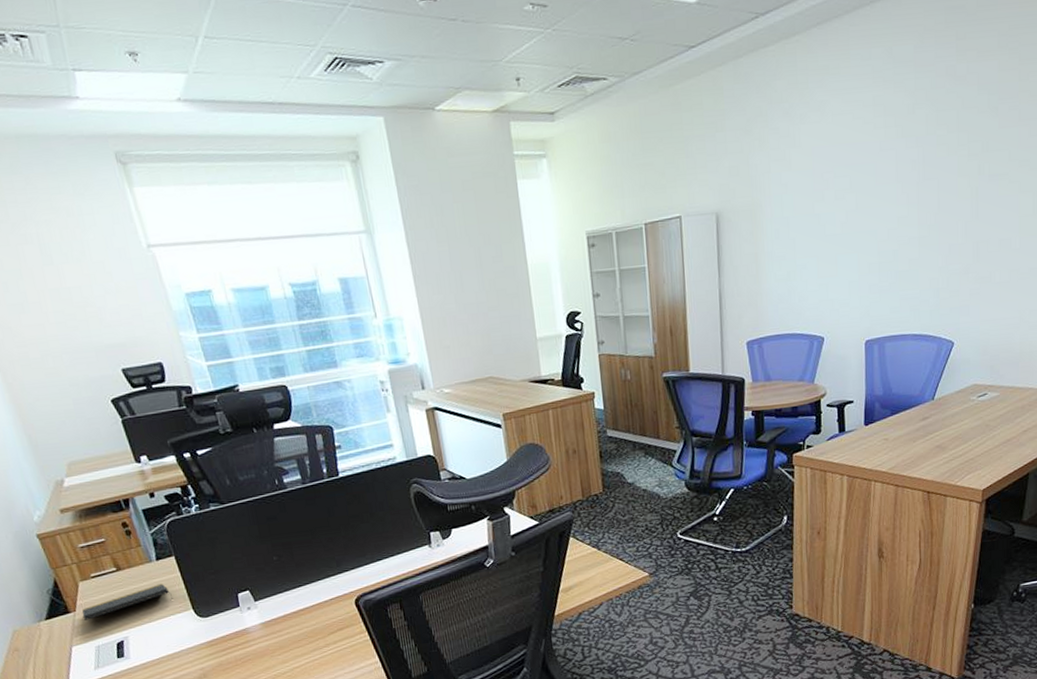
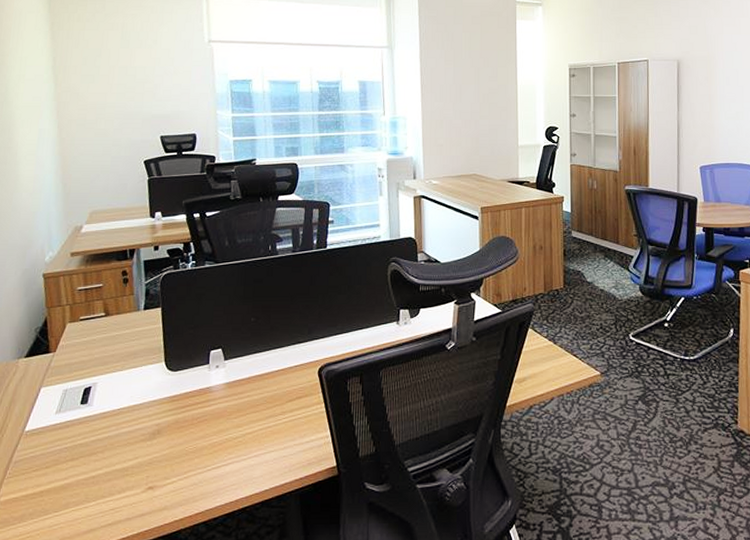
notepad: present [82,583,173,620] -> none [60,333,149,362]

